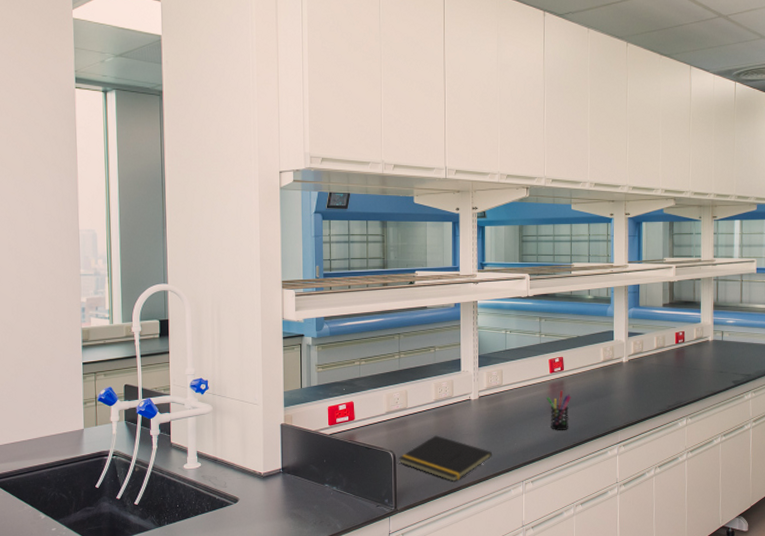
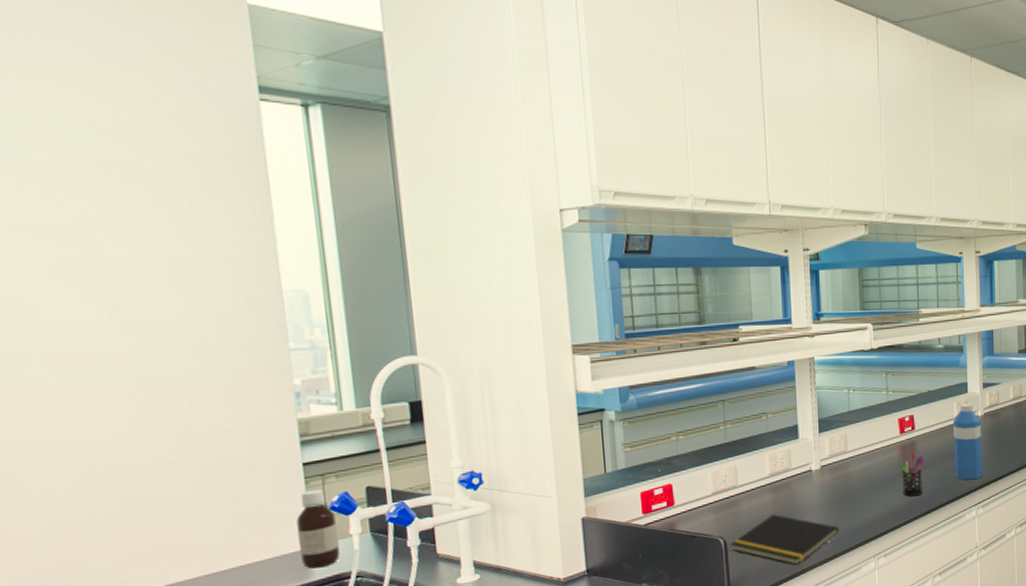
bottle: none [75,384,103,445] -> present [296,489,340,569]
water bottle: none [599,350,626,420] -> present [953,404,982,481]

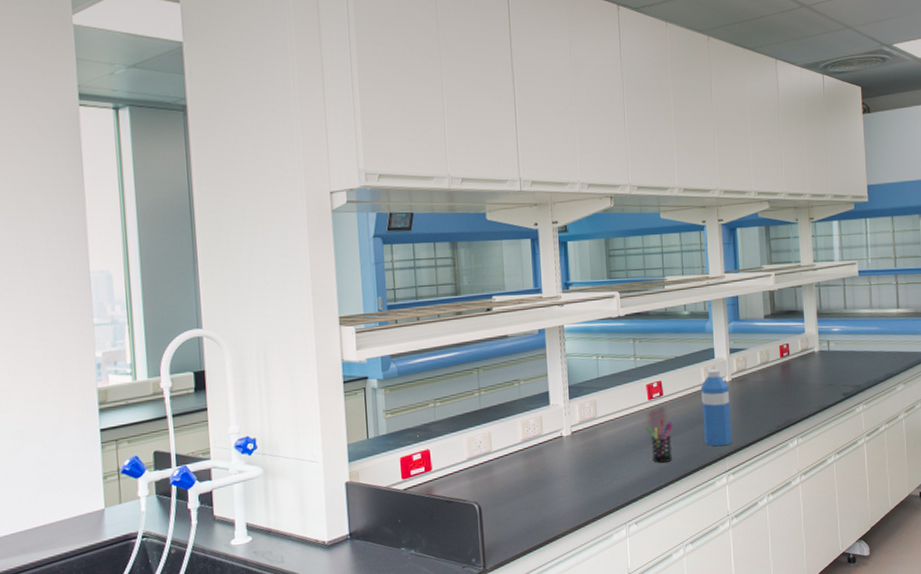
bottle: present [296,489,340,569] -> none [92,453,129,529]
notepad: present [731,514,840,566] -> none [485,480,591,532]

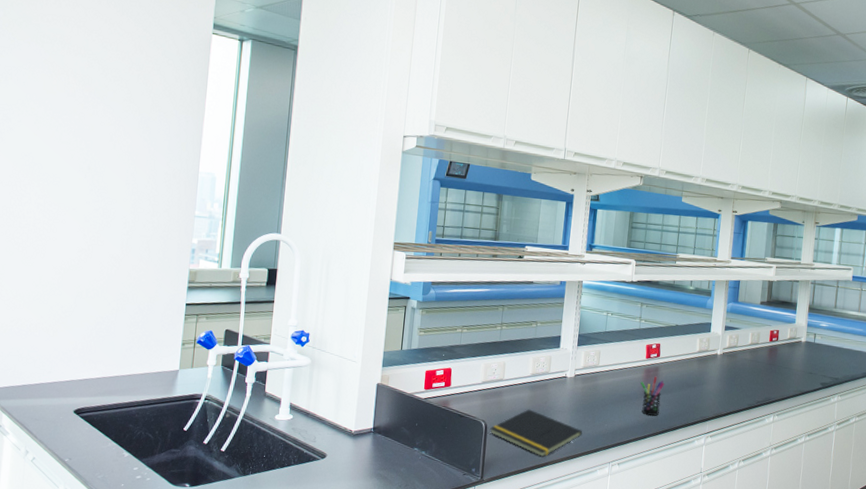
notepad: none [485,480,591,532] -> present [490,409,583,458]
water bottle: present [701,369,732,447] -> none [690,341,719,411]

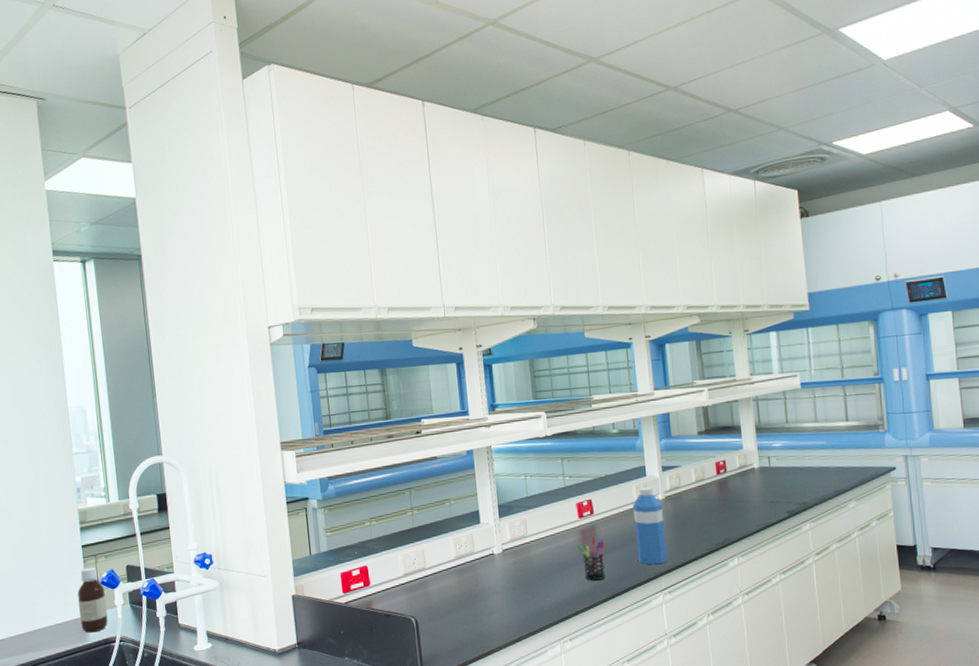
bottle: none [170,325,200,387] -> present [77,567,108,633]
notepad: present [490,409,583,458] -> none [421,596,524,646]
water bottle: none [690,341,719,411] -> present [633,487,667,565]

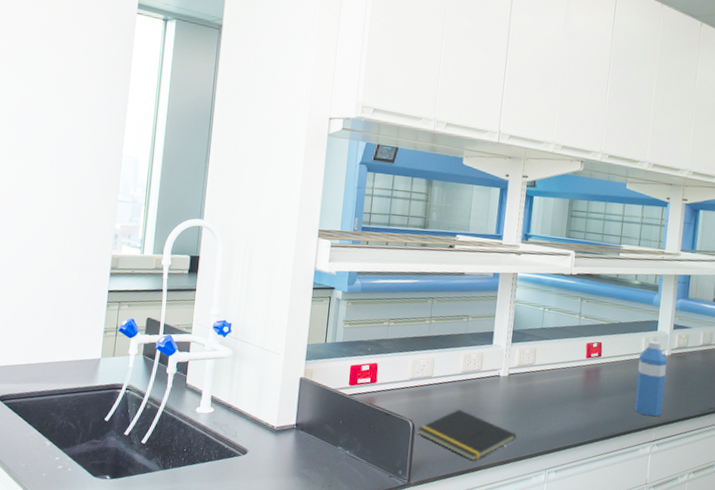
bottle: present [77,567,108,633] -> none [92,312,122,376]
notepad: none [421,596,524,646] -> present [417,409,517,462]
pen holder: present [578,536,605,582] -> none [580,377,606,421]

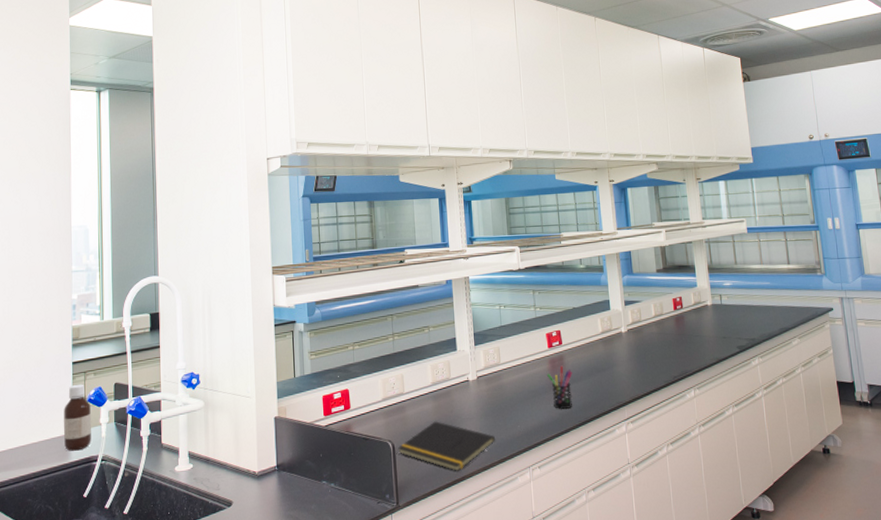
bottle: none [92,312,122,376] -> present [63,384,92,451]
pen holder: none [580,377,606,421] -> present [547,365,572,410]
water bottle: present [634,341,667,417] -> none [598,320,630,395]

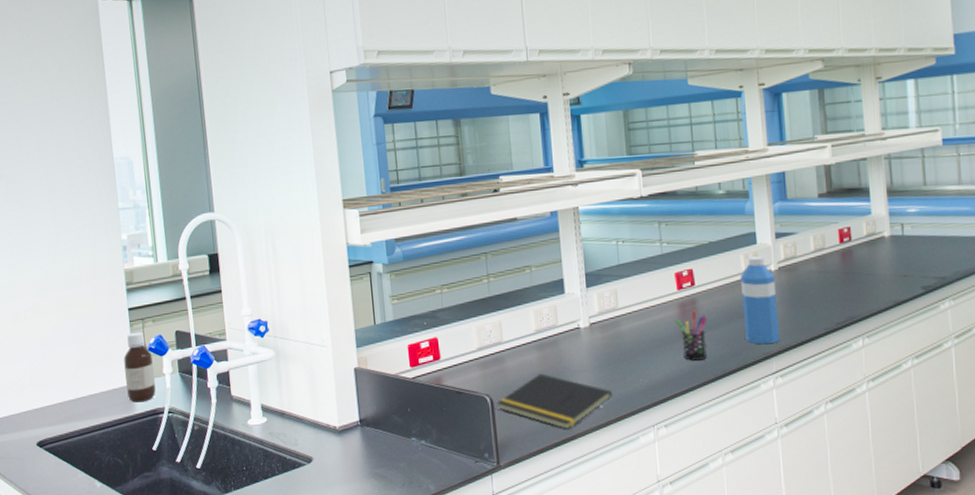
water bottle: none [598,320,630,395] -> present [741,256,780,345]

